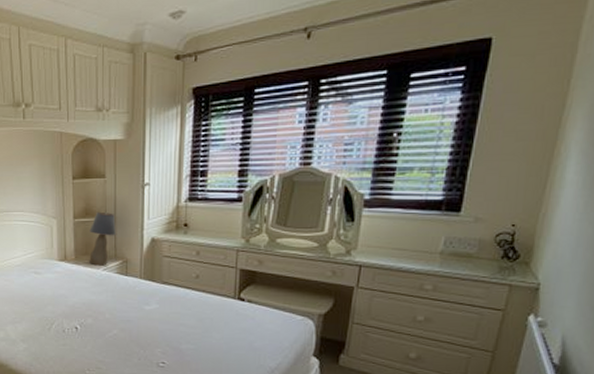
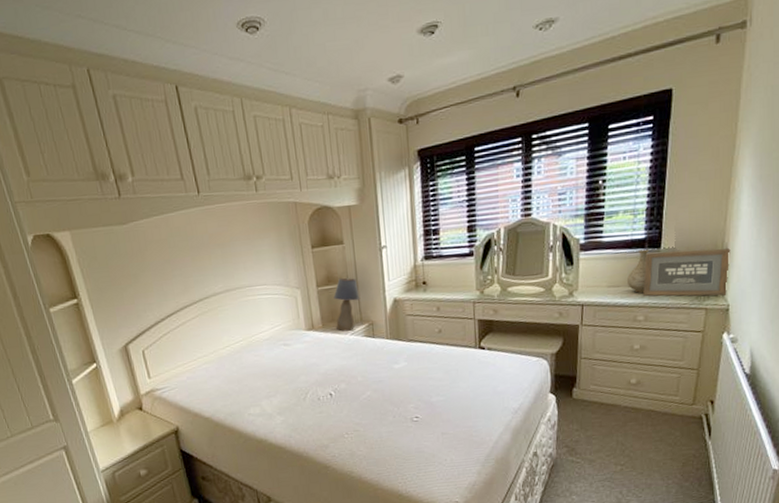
vase: none [416,212,447,261] -> present [627,249,650,294]
picture frame: none [434,216,548,272] -> present [643,248,731,297]

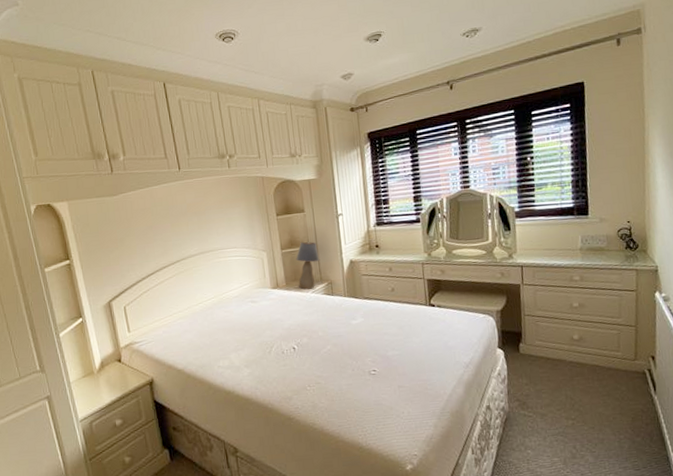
vase: present [627,249,650,294] -> none [561,216,579,256]
picture frame: present [643,248,731,297] -> none [575,215,654,259]

